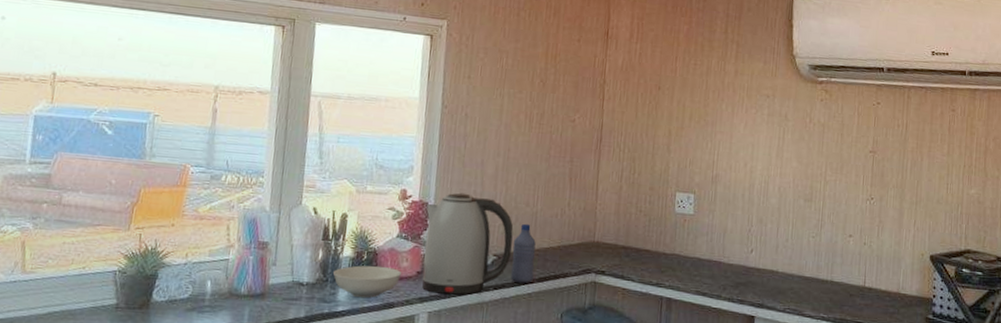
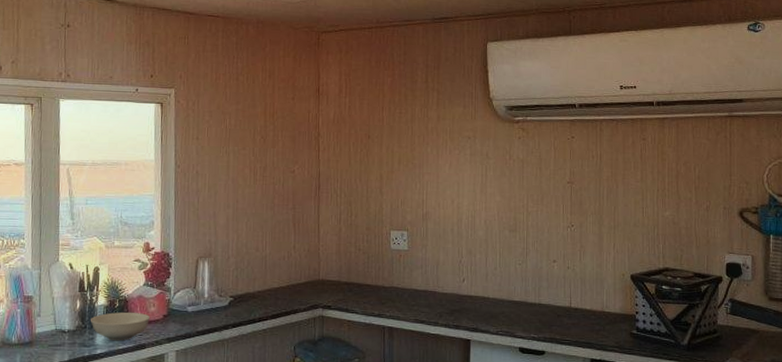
kettle: present [422,192,514,295] -> none [168,242,246,334]
water bottle: present [511,223,536,284] -> none [246,267,267,321]

